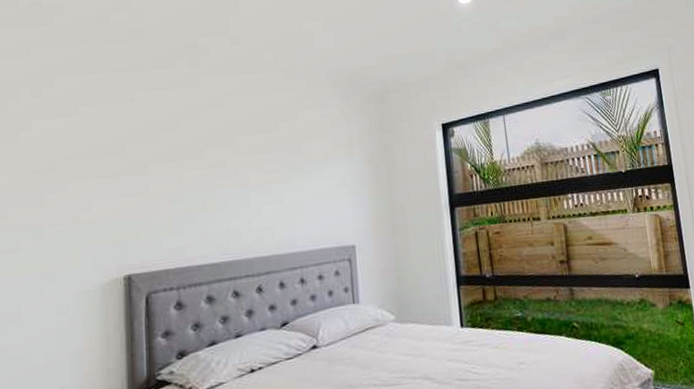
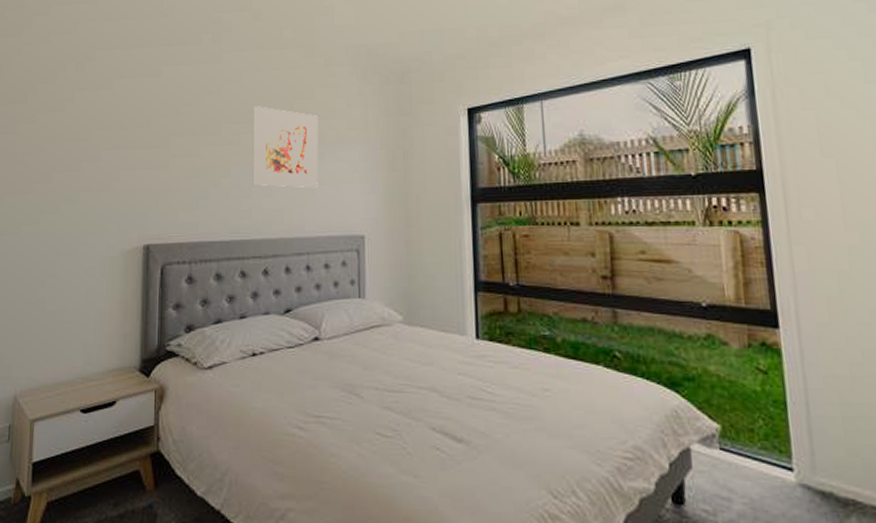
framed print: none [236,128,308,207] -> present [251,106,319,188]

